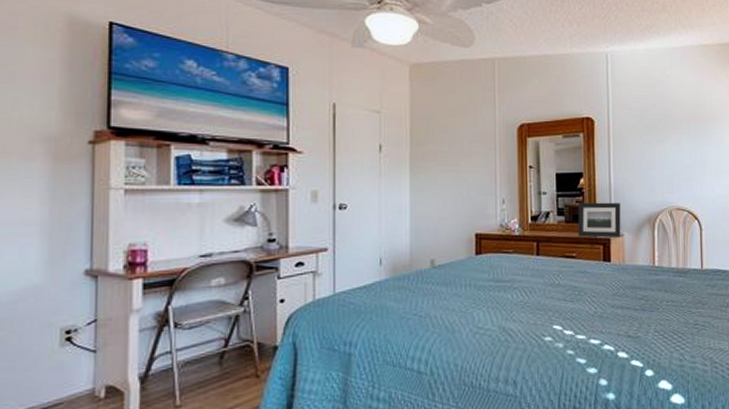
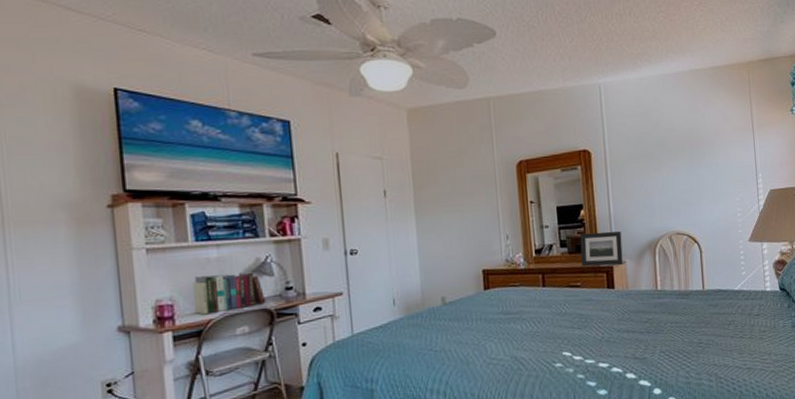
books: none [168,221,246,263] -> present [193,272,267,315]

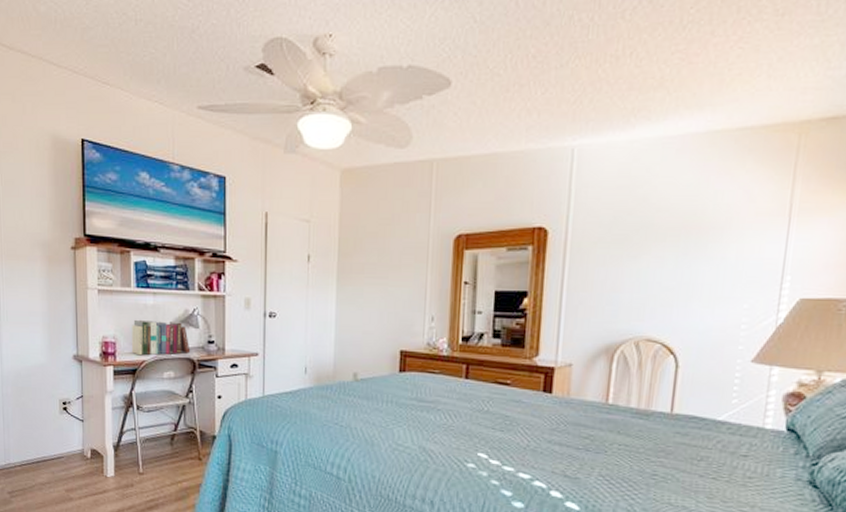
picture frame: present [580,231,624,267] -> none [515,325,572,367]

